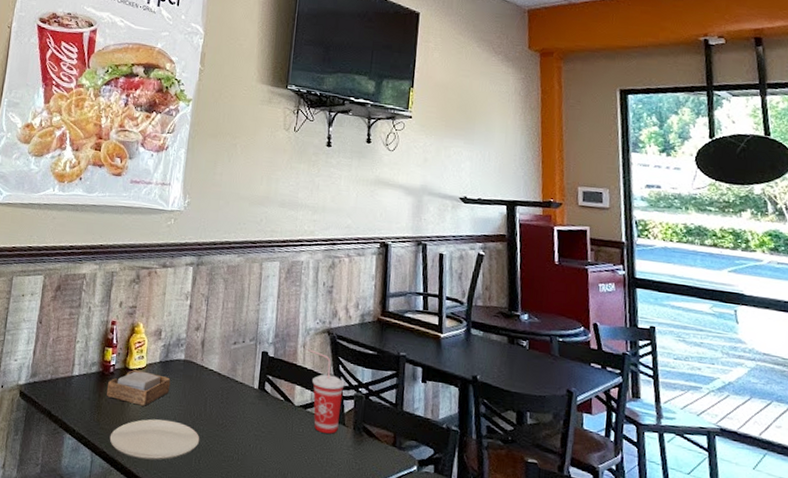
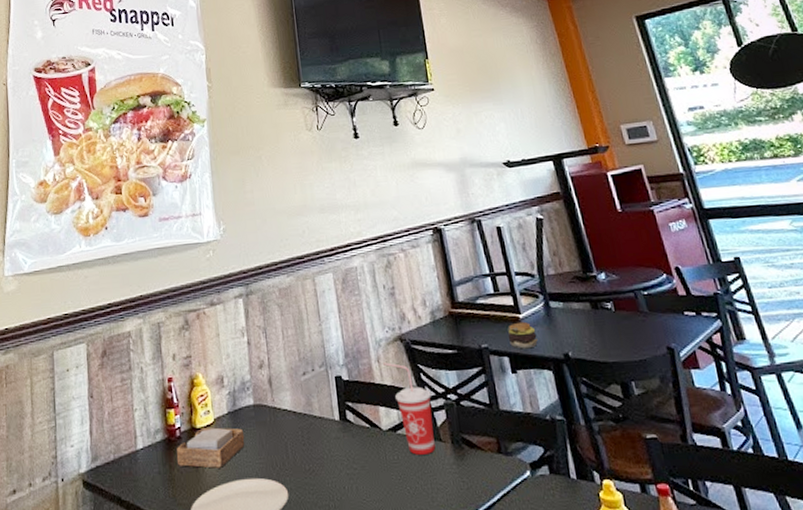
burger: none [425,340,453,365] -> present [507,321,538,349]

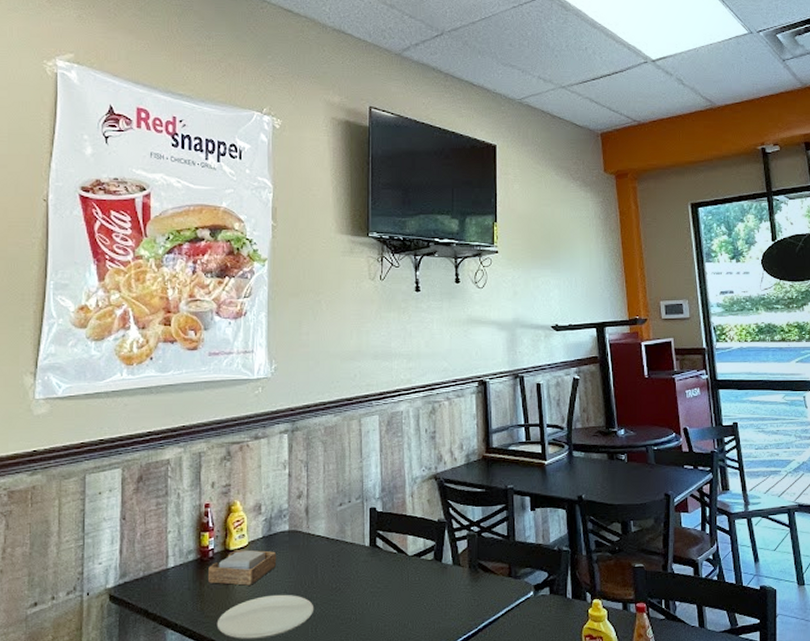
beverage cup: present [383,362,436,455] -> none [416,497,456,577]
burger: present [507,321,538,349] -> none [532,467,557,491]

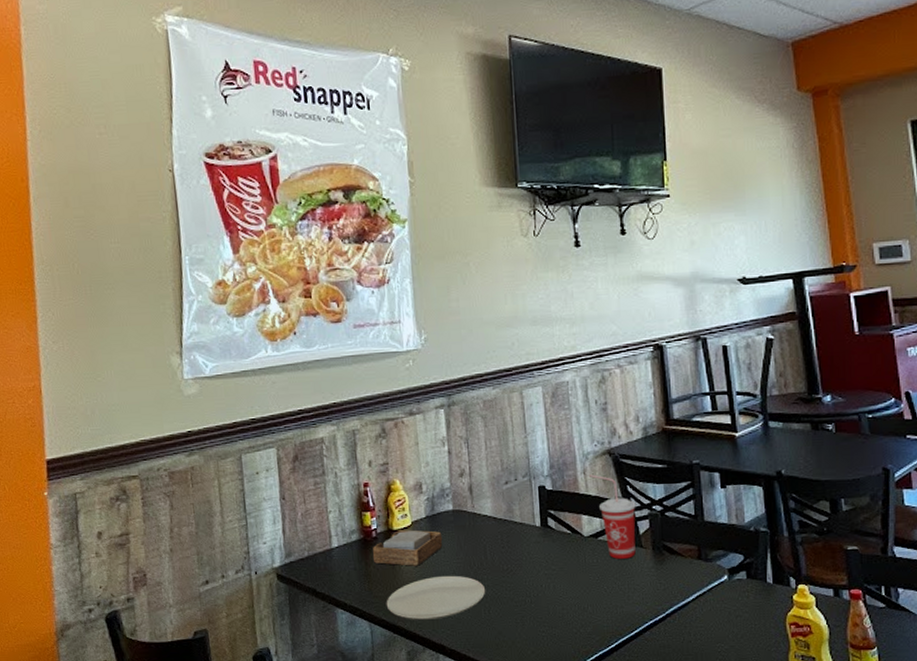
beverage cup: none [416,497,456,577] -> present [589,474,636,559]

